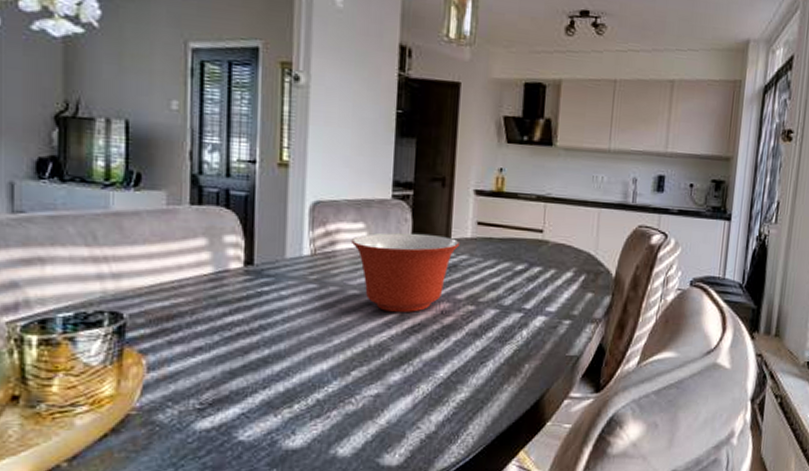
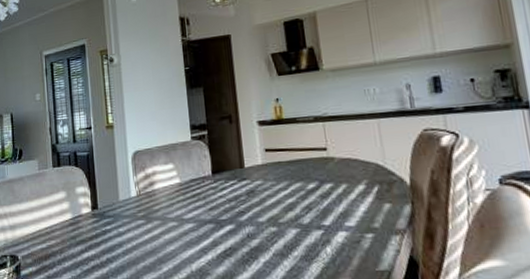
mixing bowl: present [350,233,461,312] -> none [165,166,254,239]

